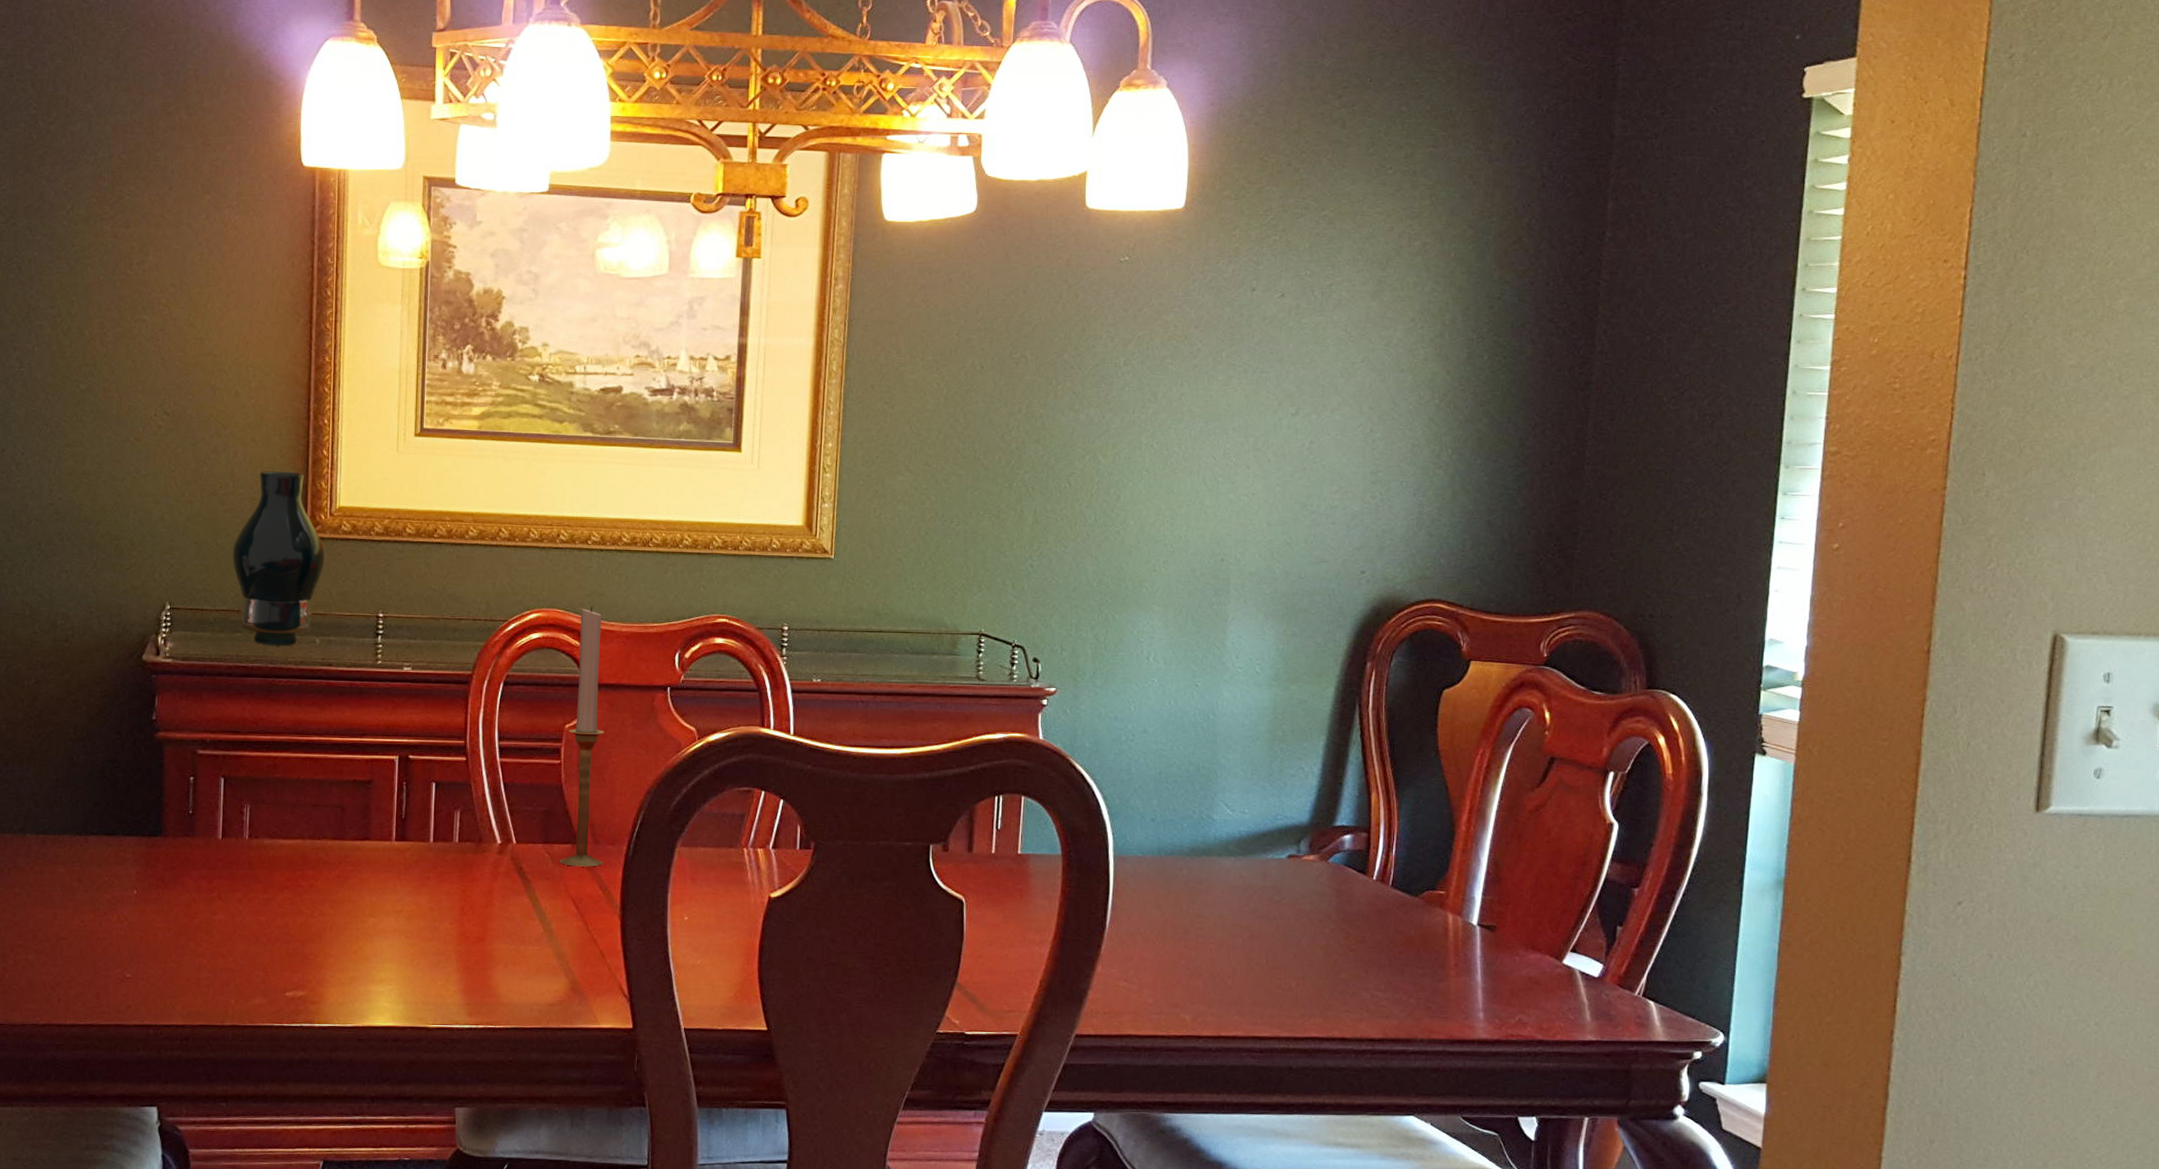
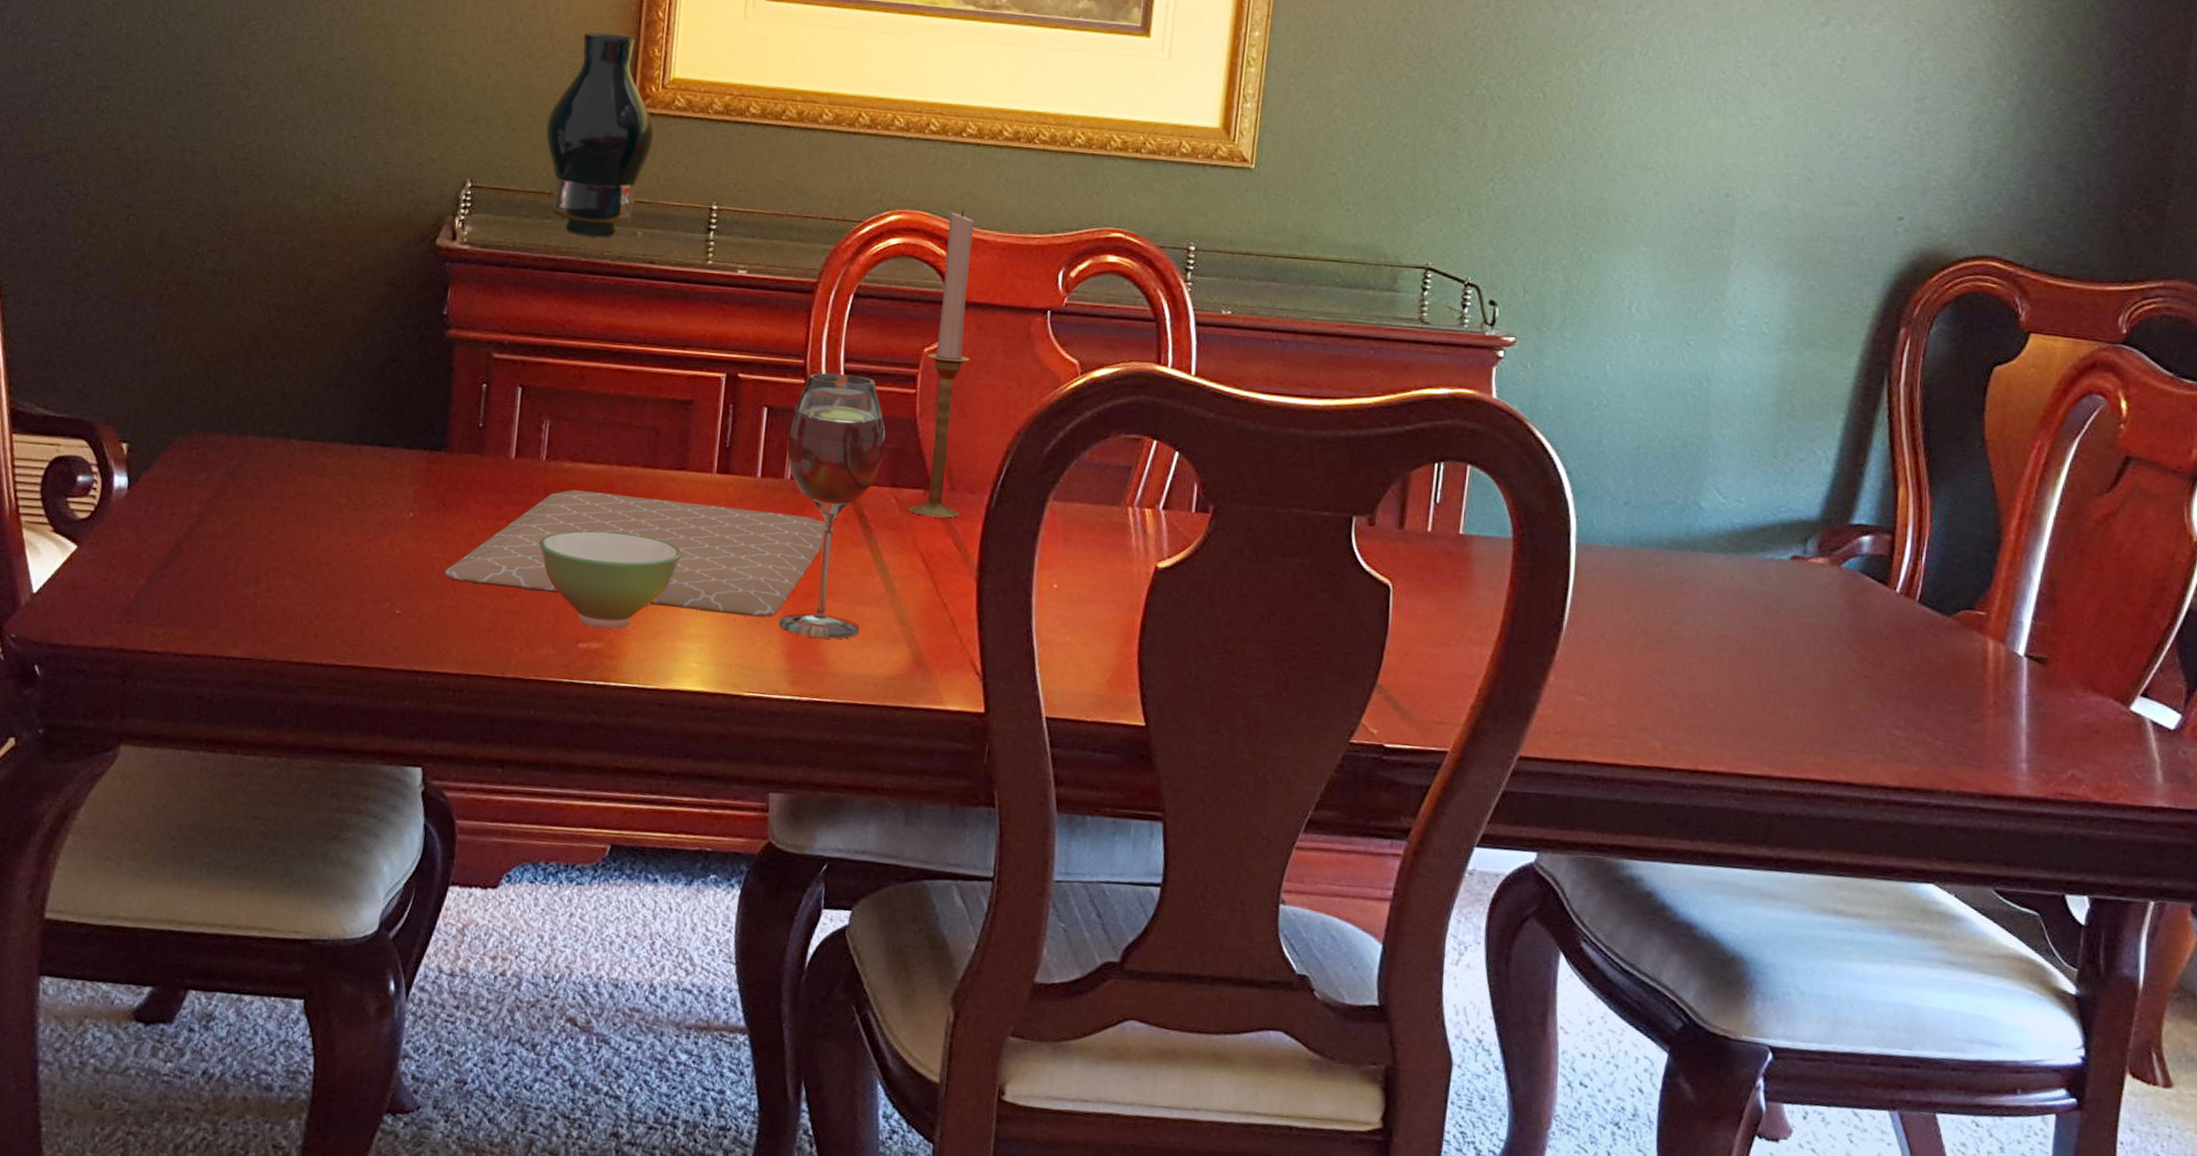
placemat: none [167,863,498,961] -> present [444,490,835,618]
bowl: none [247,896,370,978] -> present [539,530,682,629]
wineglass: none [454,750,537,975] -> present [779,373,886,639]

